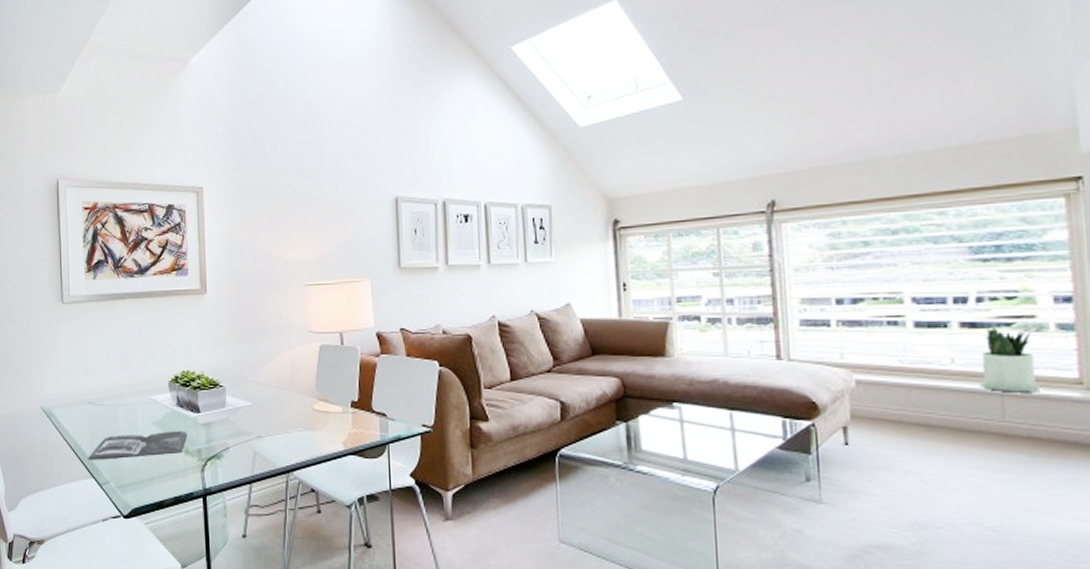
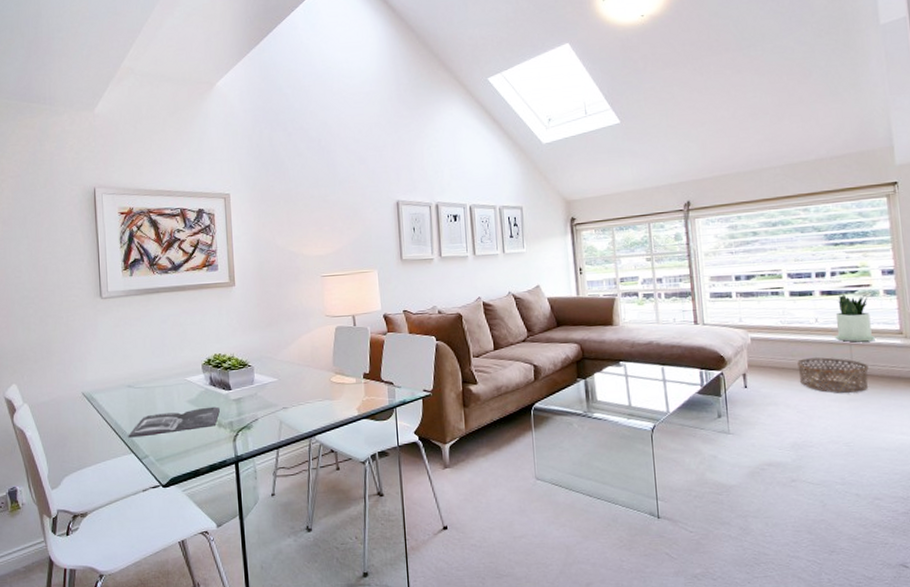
basket: none [922,411,1029,459] -> present [797,357,869,393]

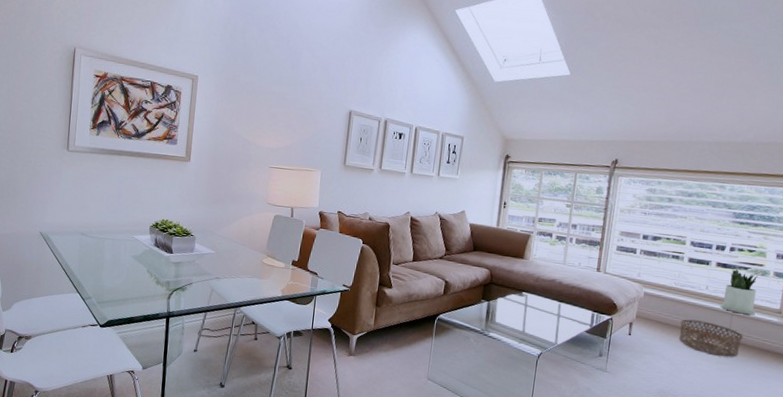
magazine: present [128,406,220,438] -> none [75,262,160,283]

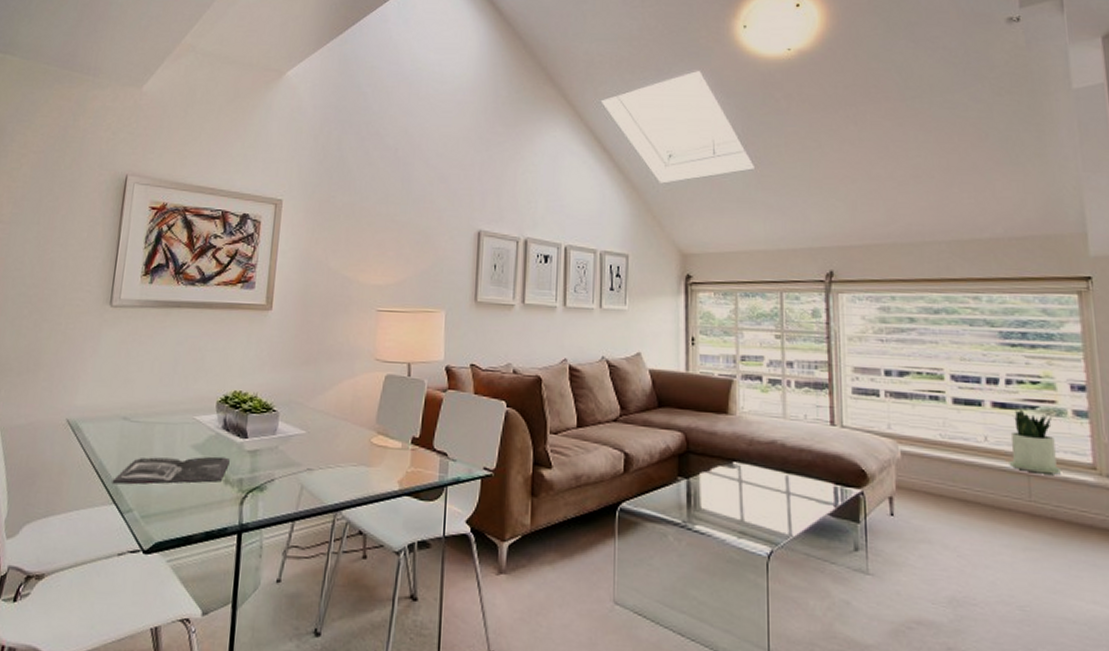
magazine: none [75,262,160,283] -> present [112,456,230,485]
basket: present [678,319,743,357] -> none [960,486,1052,540]

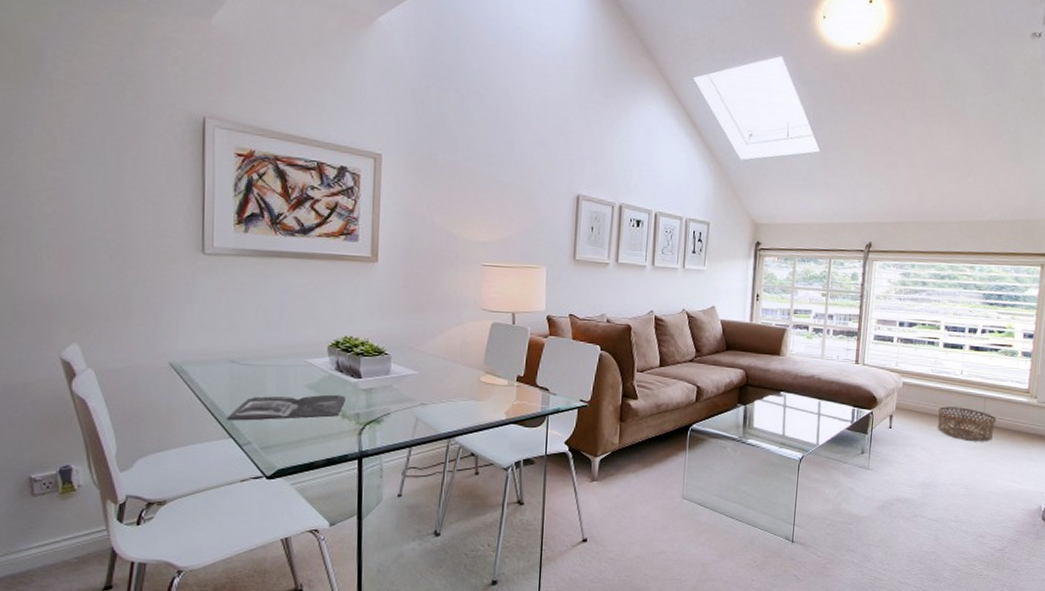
basket: none [960,486,1052,540] -> present [937,406,996,441]
planter: present [1009,408,1062,475] -> none [974,351,1008,397]

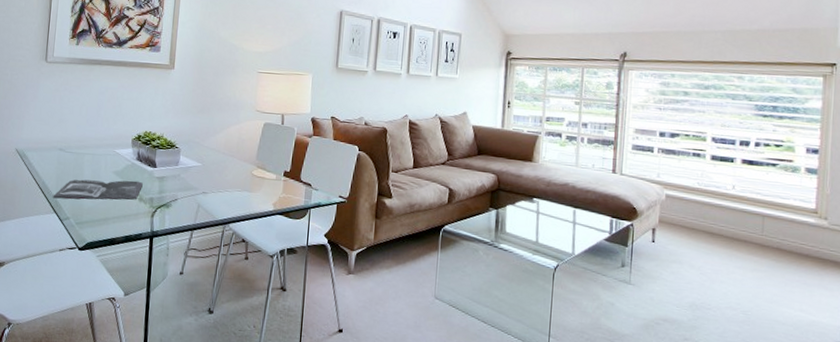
basket: present [937,406,996,441] -> none [707,222,778,264]

